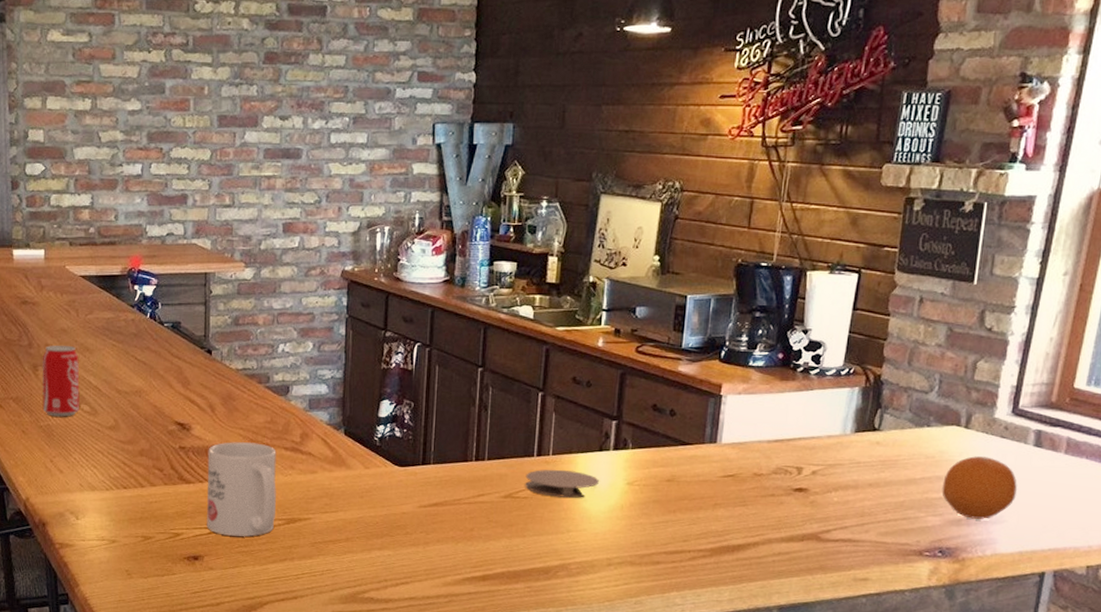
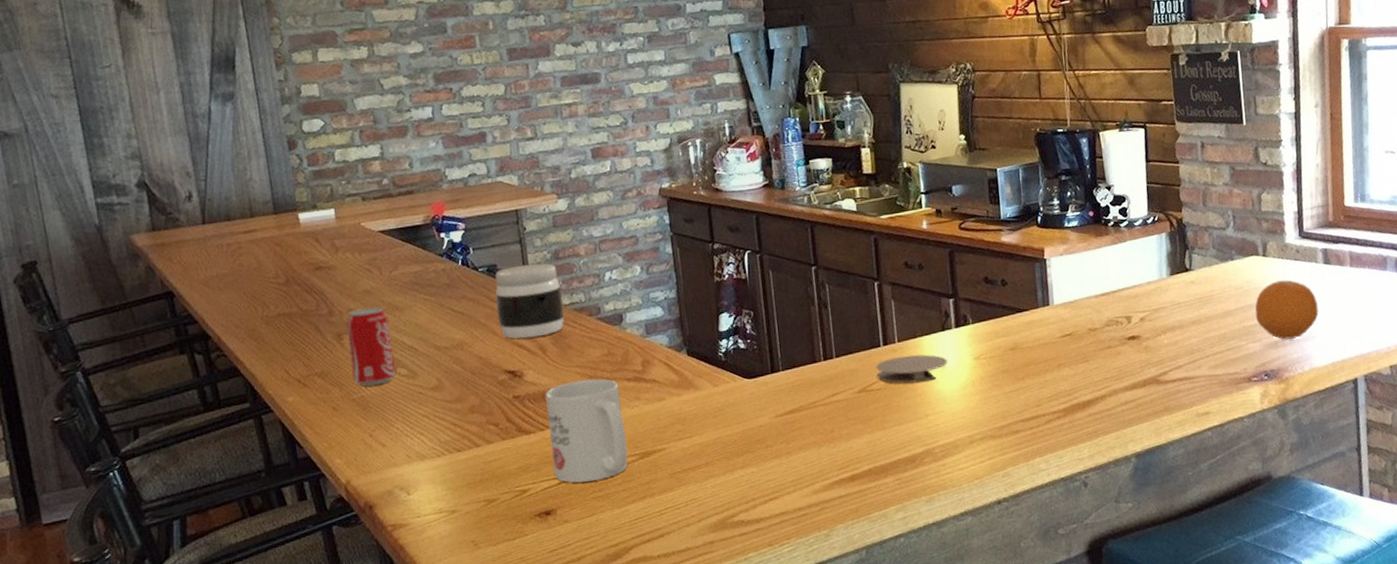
jar: none [175,326,237,396] -> present [495,263,565,339]

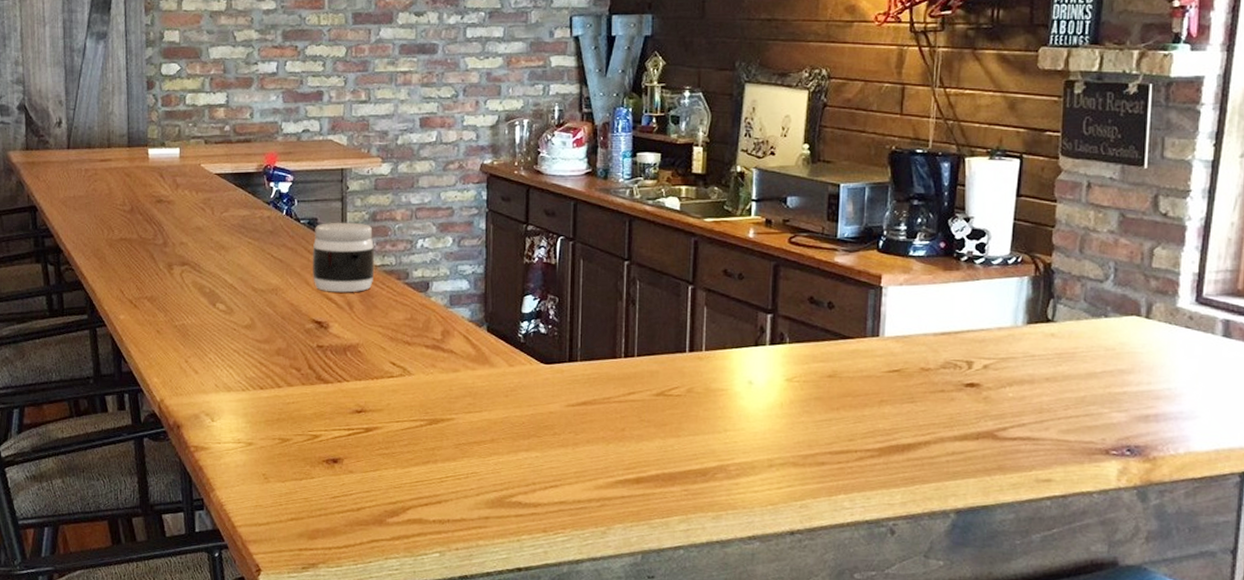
beverage can: present [346,307,396,387] -> none [177,243,215,316]
mug: present [545,378,628,483] -> none [345,340,418,438]
coaster: present [876,354,947,384] -> none [678,365,756,395]
fruit: present [1255,280,1319,340] -> none [1125,348,1207,415]

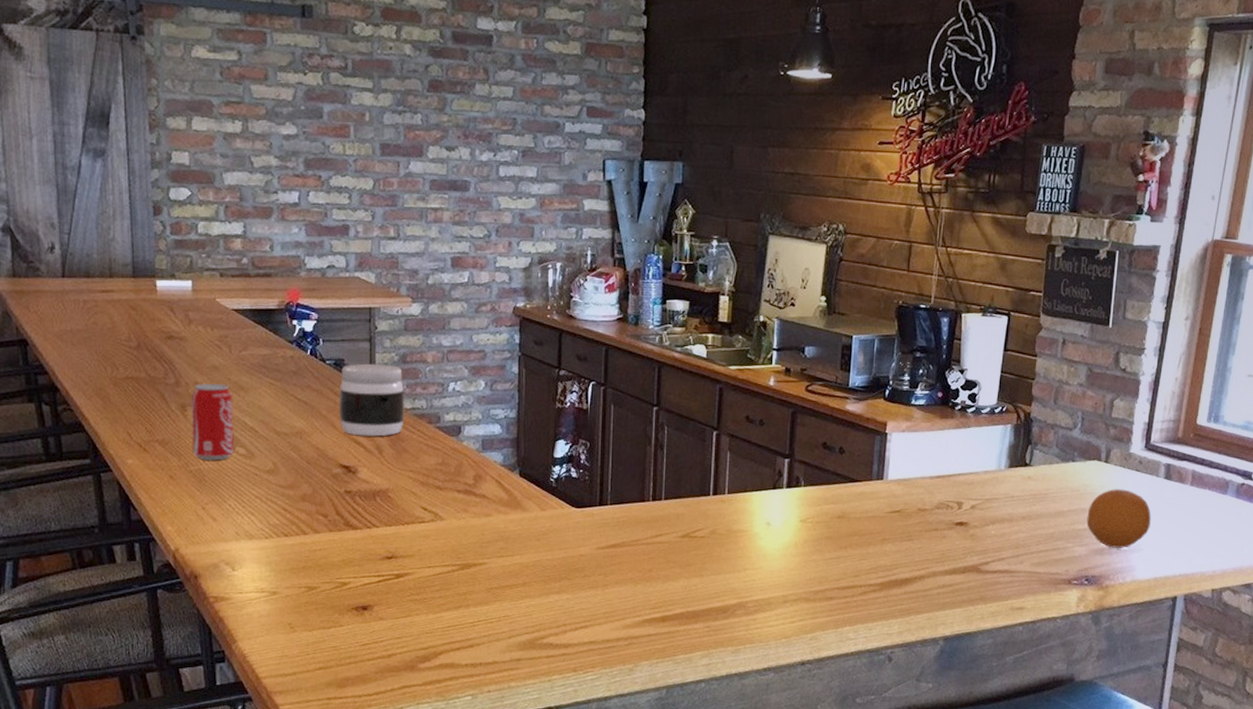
beverage can: none [177,243,215,316] -> present [191,383,234,461]
fruit: none [1125,348,1207,415] -> present [1086,489,1151,548]

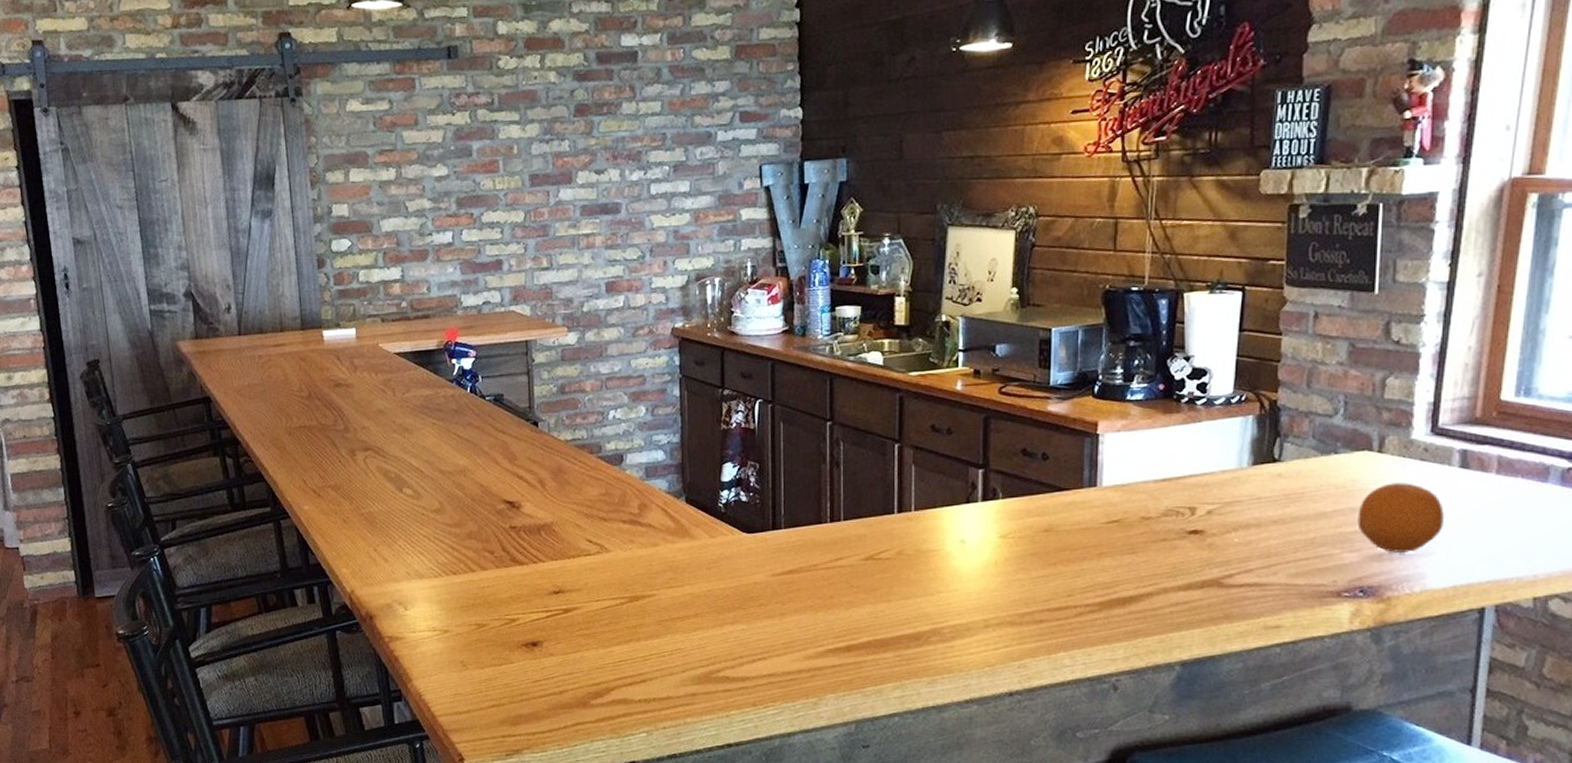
beverage can: present [191,383,234,461] -> none [359,426,402,503]
jar: present [339,363,405,437] -> none [499,396,566,471]

